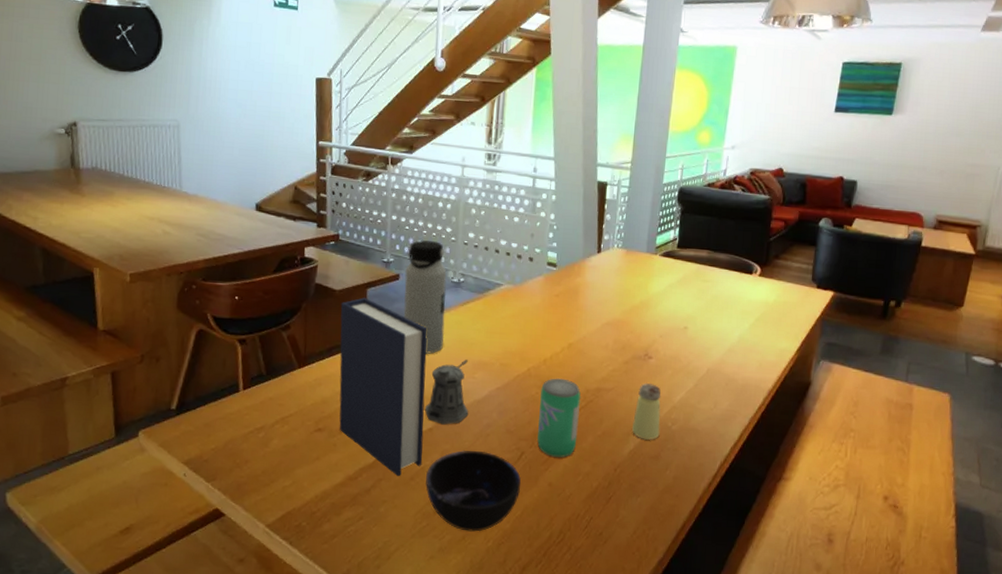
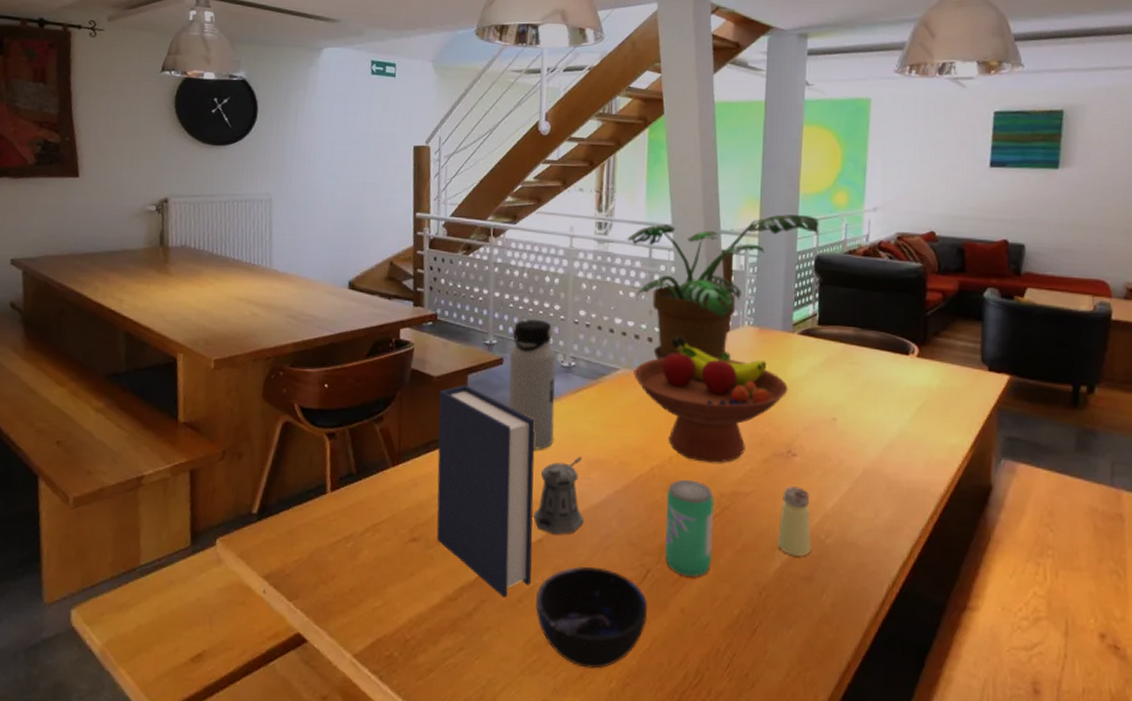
potted plant: none [512,150,685,277] -> present [626,214,820,360]
fruit bowl: none [515,257,649,365] -> present [634,337,788,463]

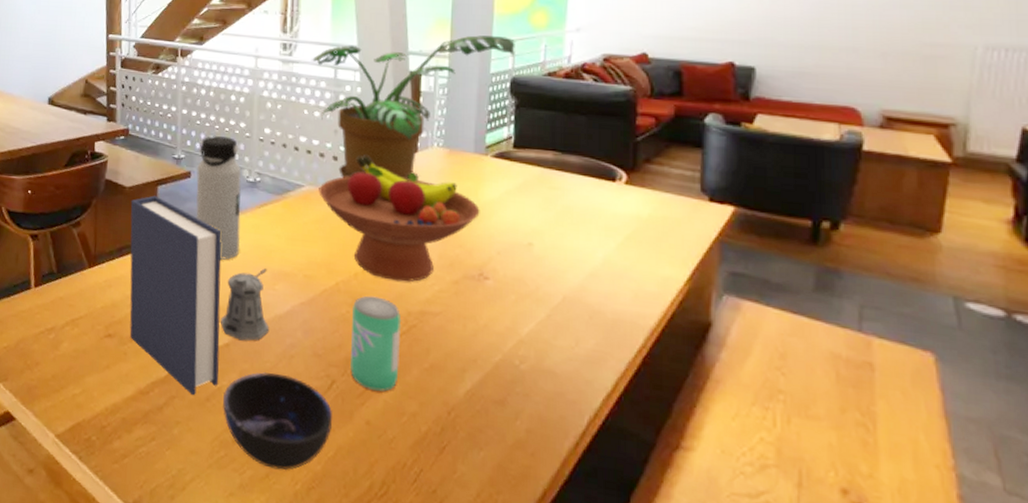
saltshaker: present [778,486,811,556] -> none [468,309,505,380]

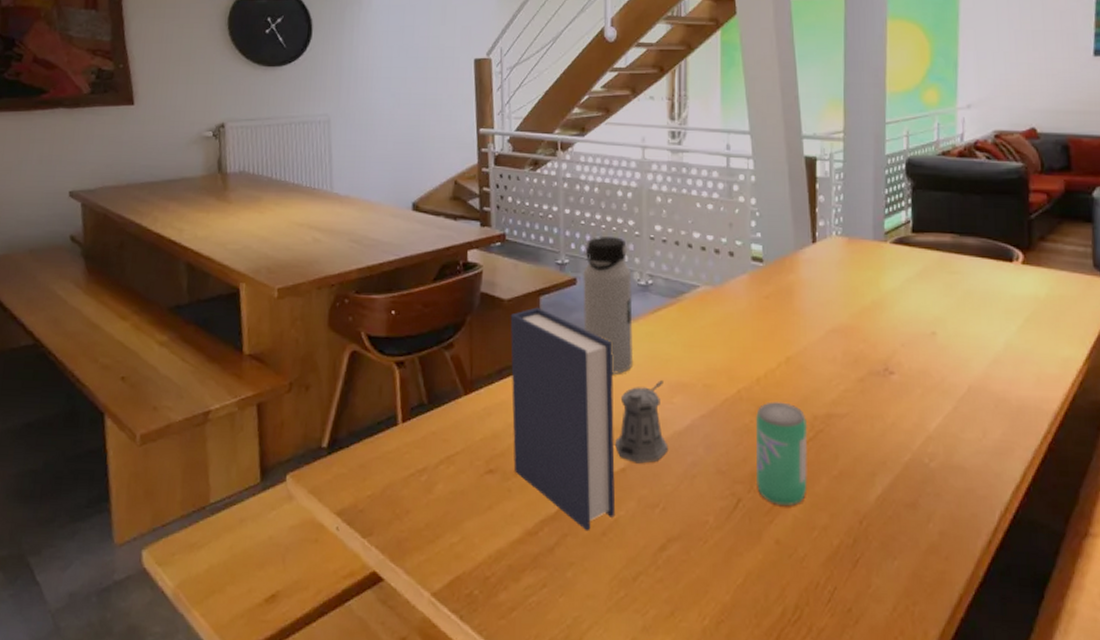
bowl: present [223,371,333,471] -> none [621,496,741,606]
potted plant: present [311,35,517,181] -> none [701,116,910,275]
fruit bowl: present [319,156,480,282] -> none [715,250,882,384]

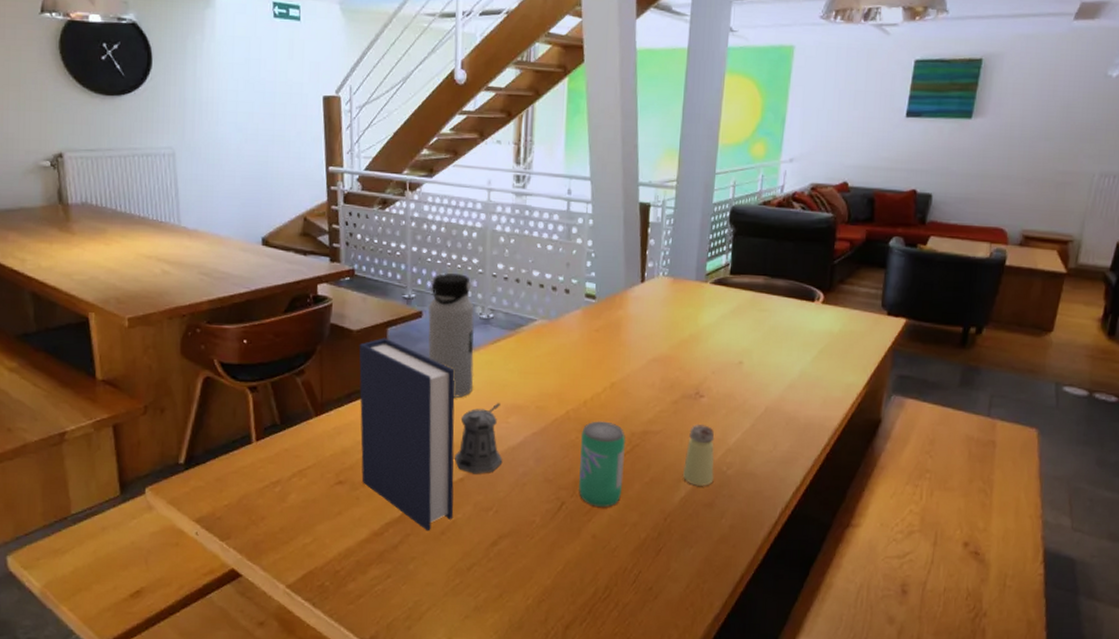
saltshaker: none [877,407,914,482] -> present [683,425,715,486]

